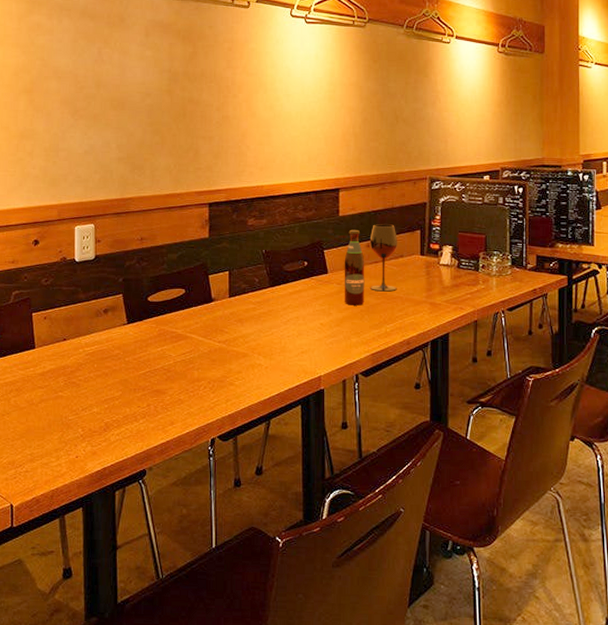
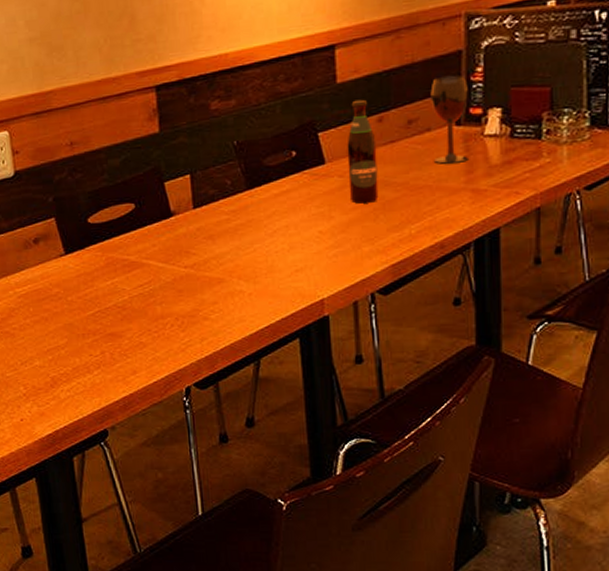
wineglass: present [369,224,397,292] -> none [381,87,424,181]
wine glass: none [404,219,430,282] -> present [430,75,468,164]

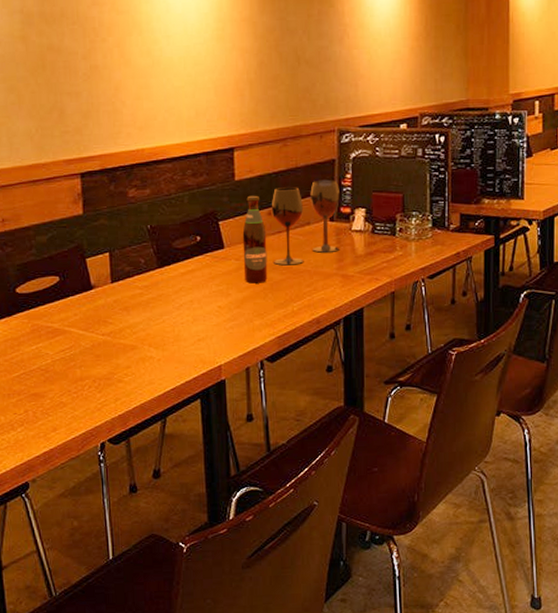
wineglass: none [381,87,424,181] -> present [271,187,304,266]

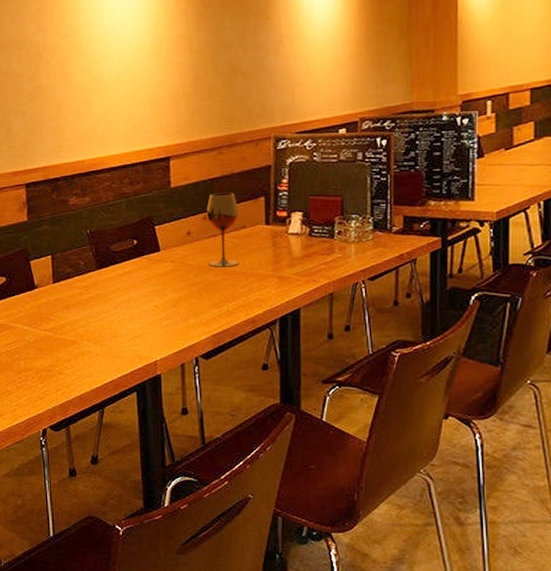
bottle: present [242,195,268,284] -> none [178,201,203,284]
wine glass: present [310,179,340,253] -> none [245,184,276,255]

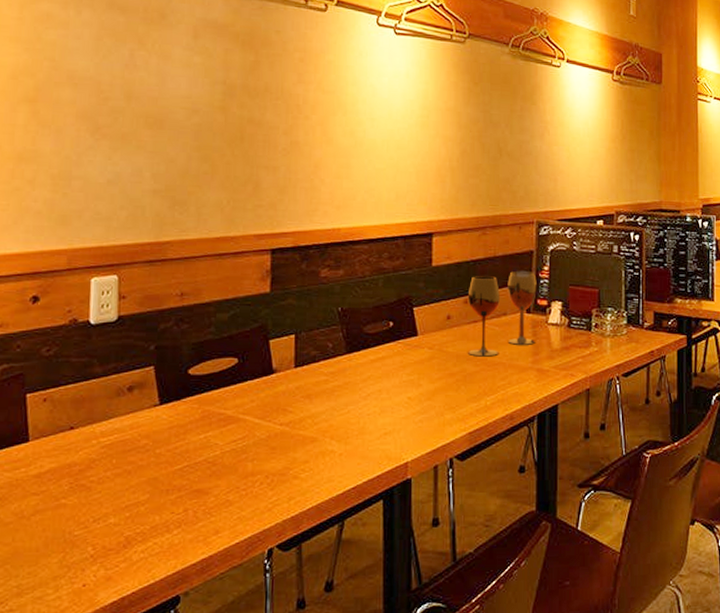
wine glass: none [245,184,276,255] -> present [507,270,537,345]

